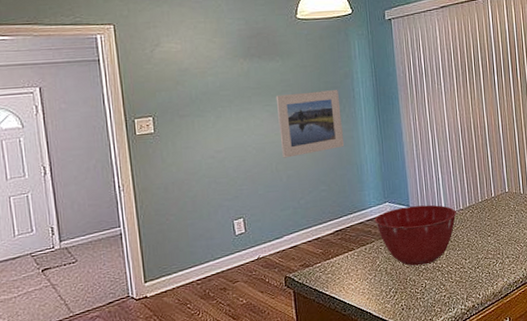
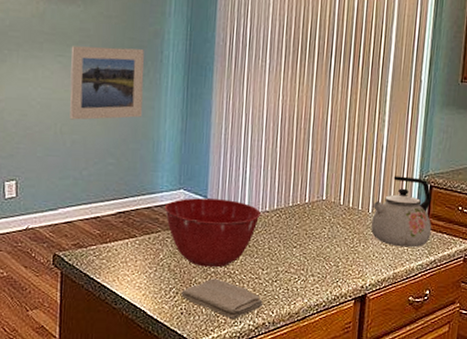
washcloth: none [400,273,470,307] -> present [181,278,263,320]

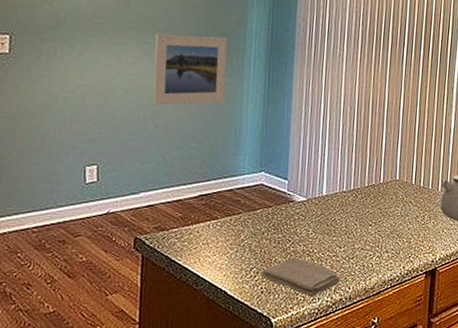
mixing bowl: present [164,198,261,268] -> none [245,180,338,247]

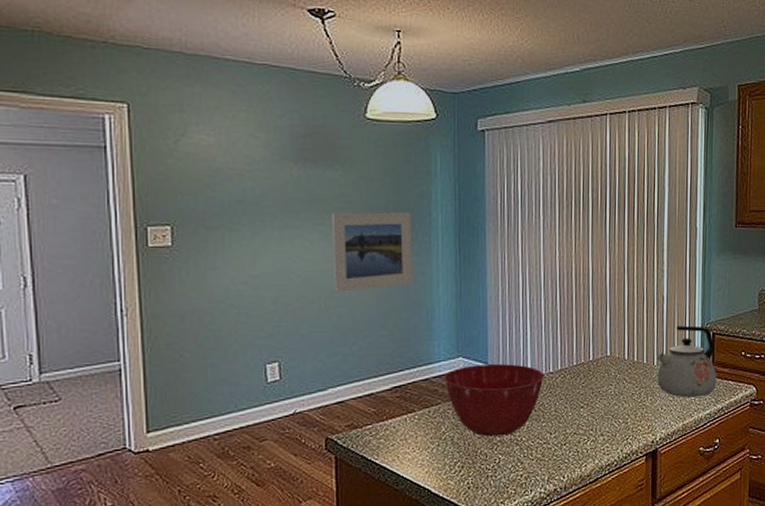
mixing bowl: none [245,180,338,247] -> present [443,364,545,437]
washcloth: present [261,257,340,297] -> none [467,447,553,489]

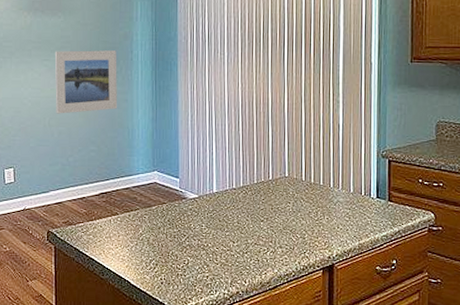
mixing bowl: present [443,364,545,437] -> none [141,178,228,241]
kettle: present [657,325,717,398] -> none [333,152,394,219]

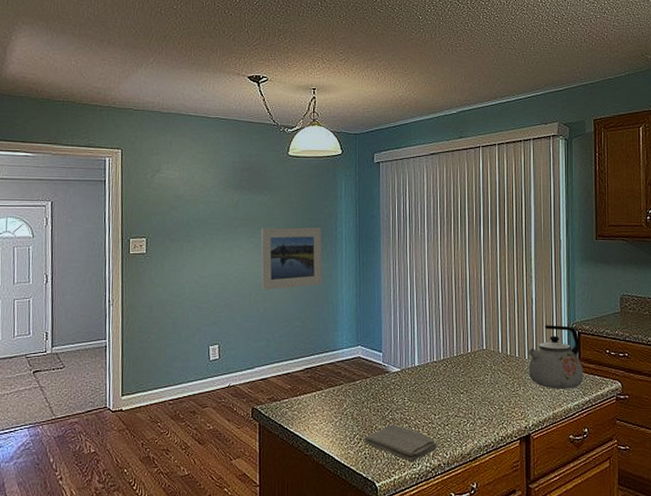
washcloth: none [160,251,235,289] -> present [364,424,437,462]
kettle: none [333,152,394,219] -> present [528,325,584,389]

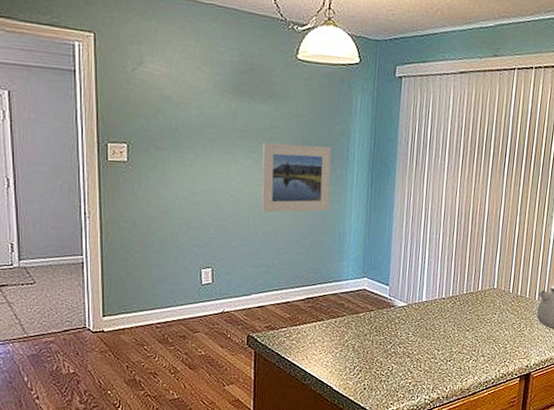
washcloth: present [364,424,437,462] -> none [364,358,438,395]

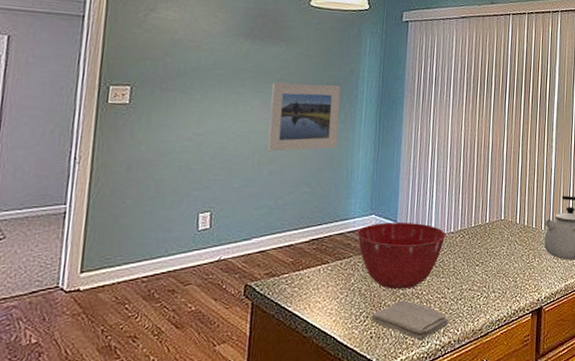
mixing bowl: none [349,285,438,349] -> present [356,222,446,290]
washcloth: none [364,358,438,395] -> present [371,300,449,341]

